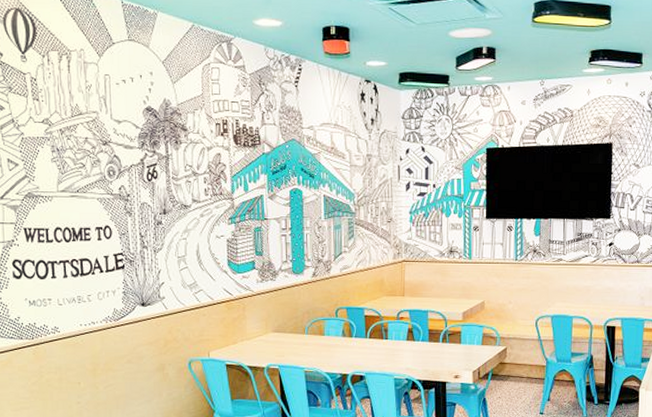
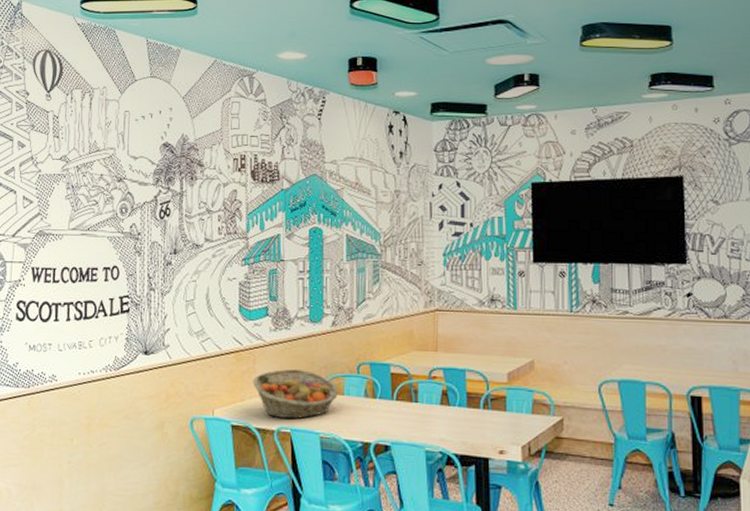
fruit basket: none [243,314,320,358] -> present [253,368,339,419]

